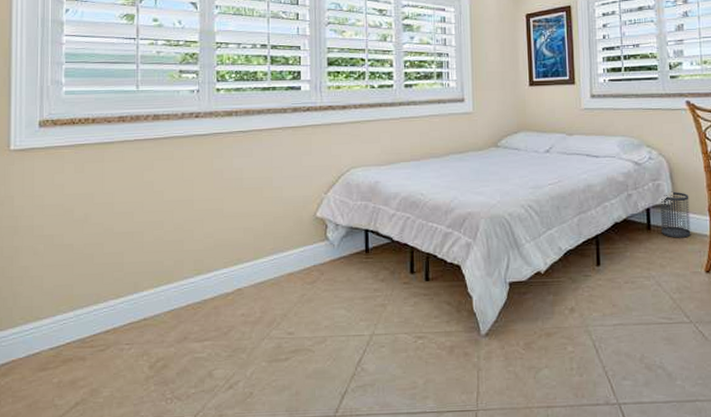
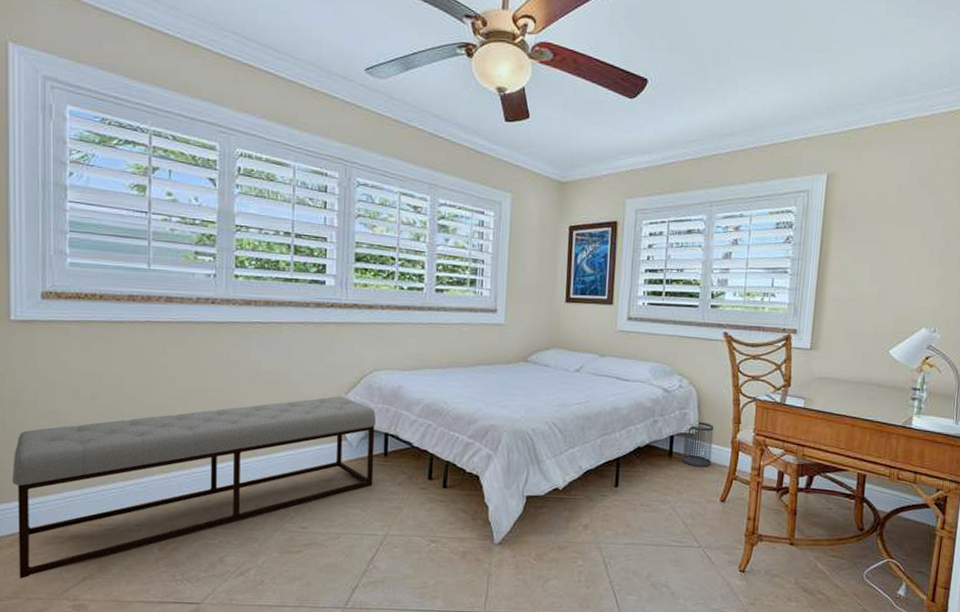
bench: none [8,196,356,409] -> present [11,396,377,578]

